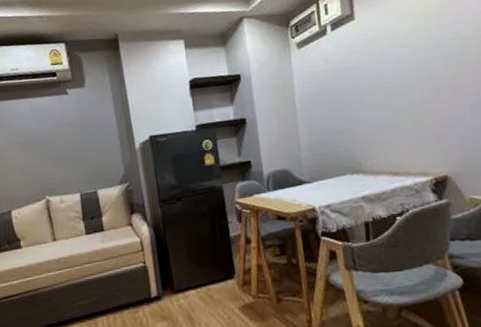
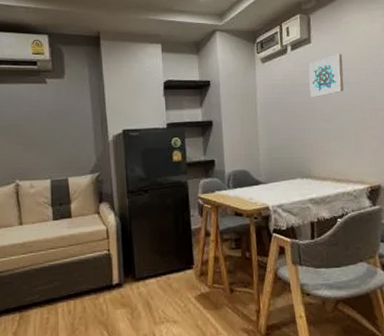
wall art: none [353,28,397,82] -> present [308,54,344,97]

